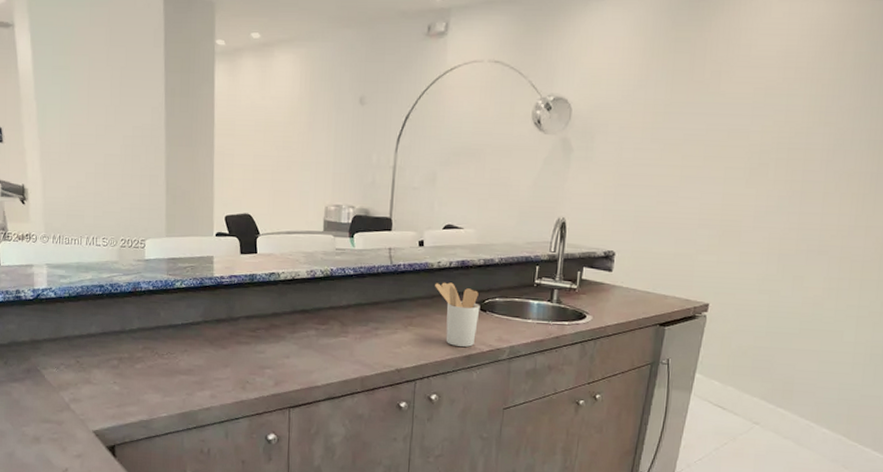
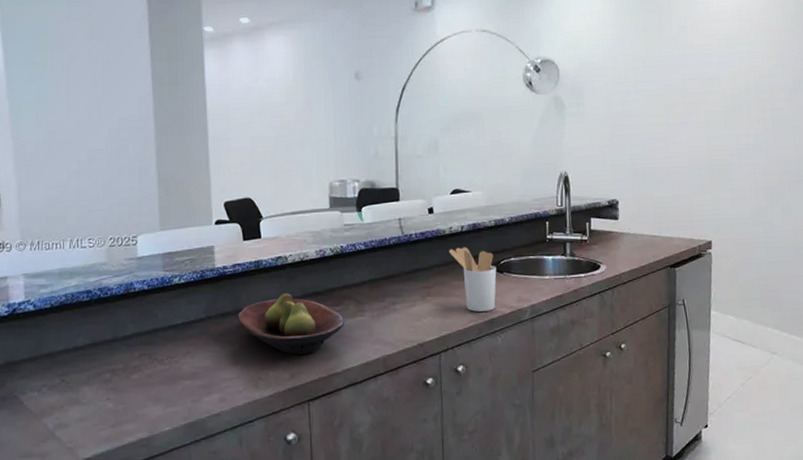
fruit bowl: none [231,308,329,366] -> present [238,293,345,355]

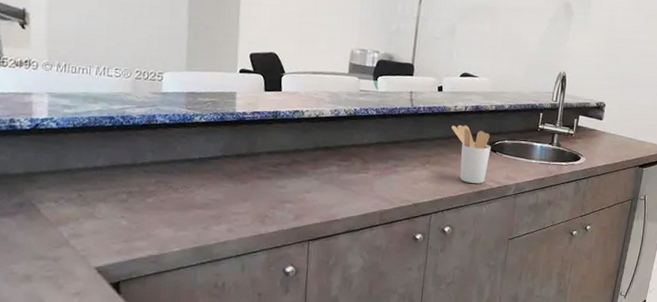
fruit bowl: present [238,293,345,355] -> none [252,144,350,200]

